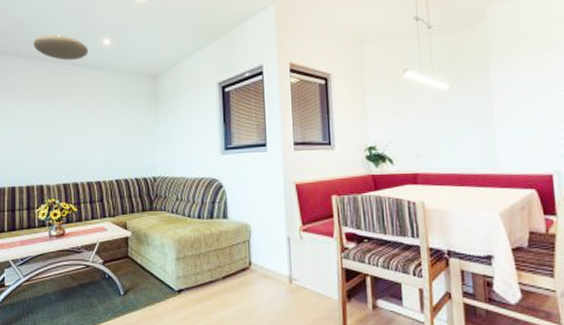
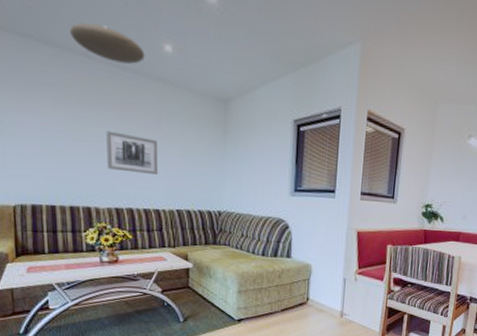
wall art: none [57,116,99,150] -> present [106,131,157,174]

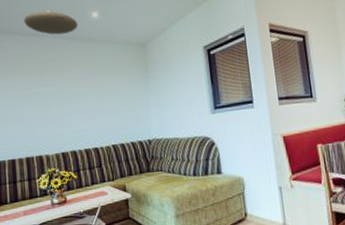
wall art: present [106,131,157,174] -> none [52,88,94,120]

